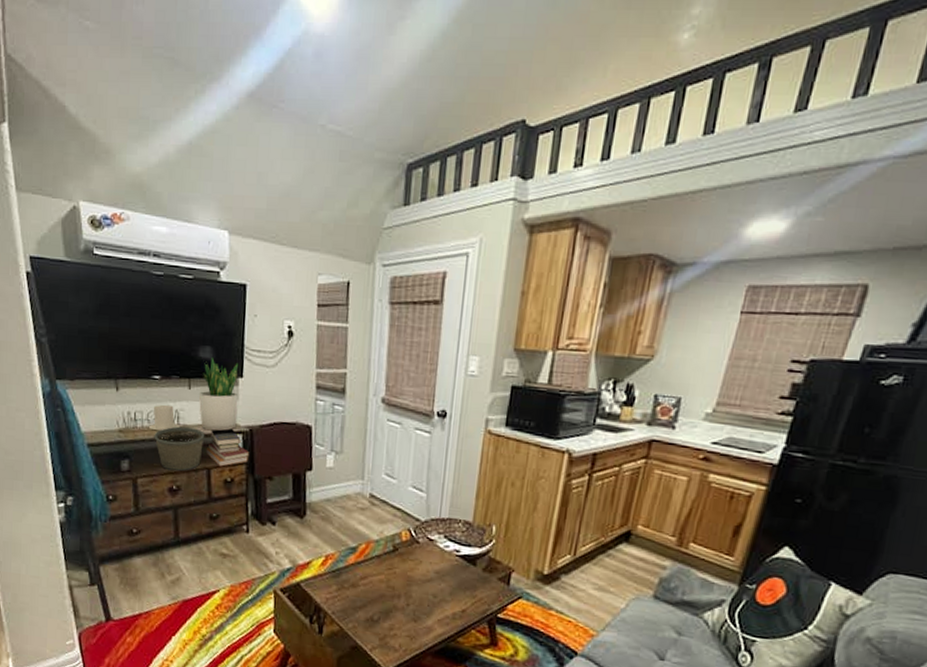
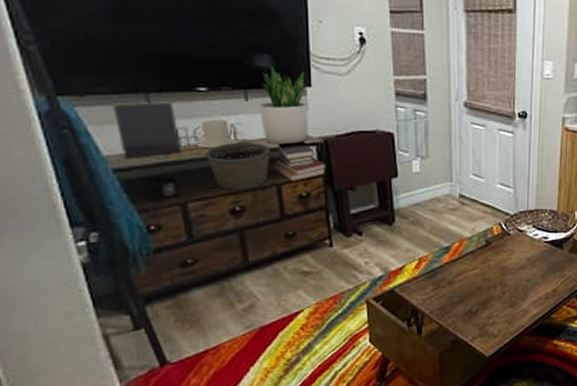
book: none [92,386,137,436] -> present [113,101,182,160]

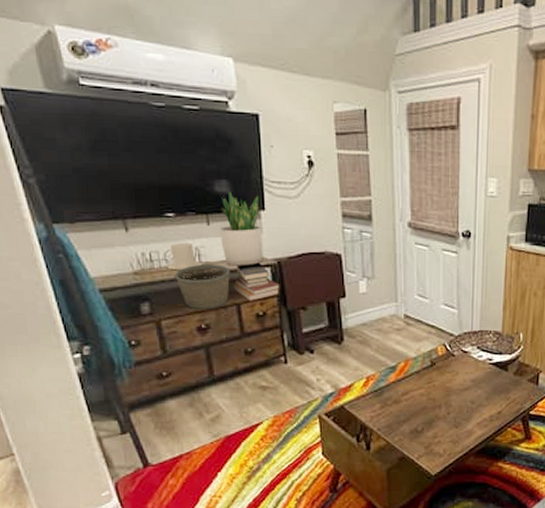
book: present [113,101,182,160] -> none [97,227,155,281]

